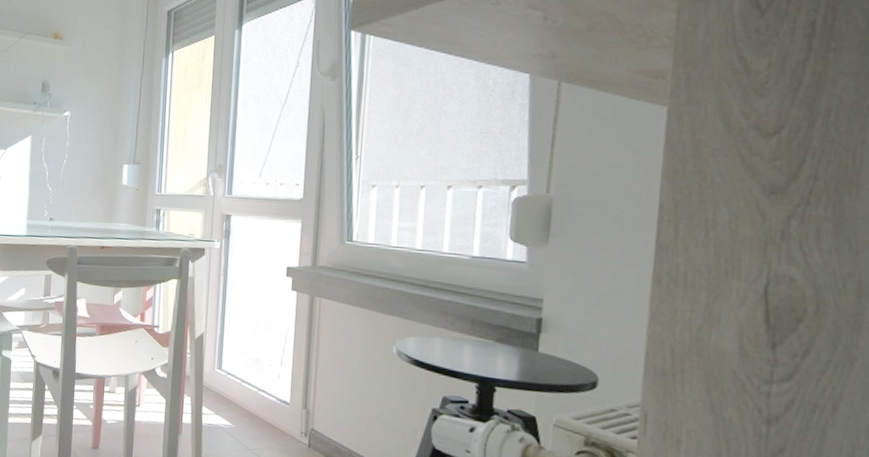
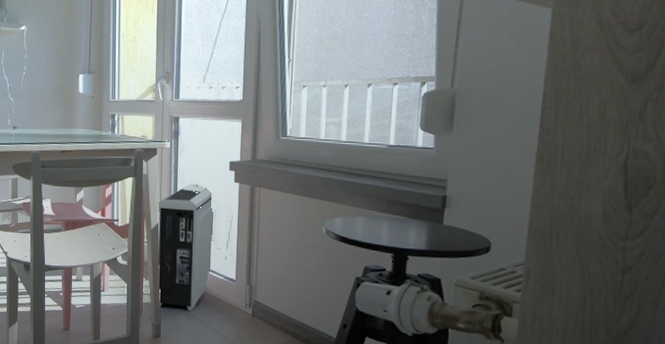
air purifier: none [199,289,269,437] -> present [158,183,216,312]

